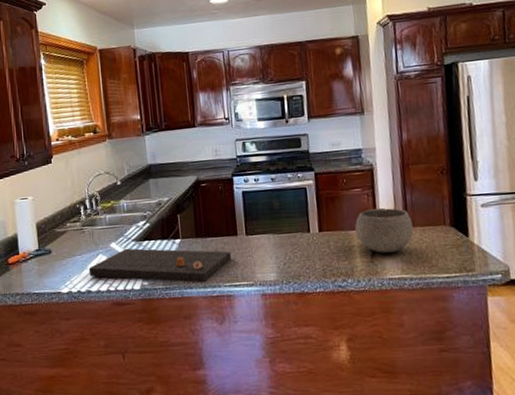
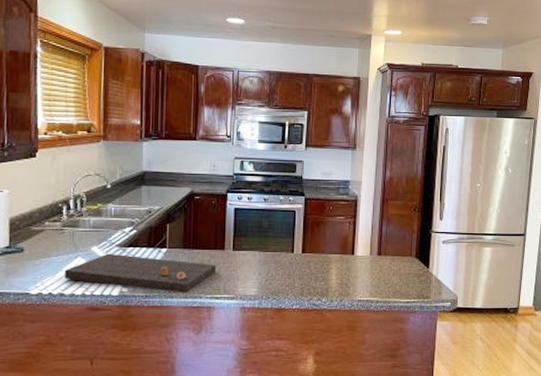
bowl: present [355,207,414,253] -> none [335,236,385,277]

